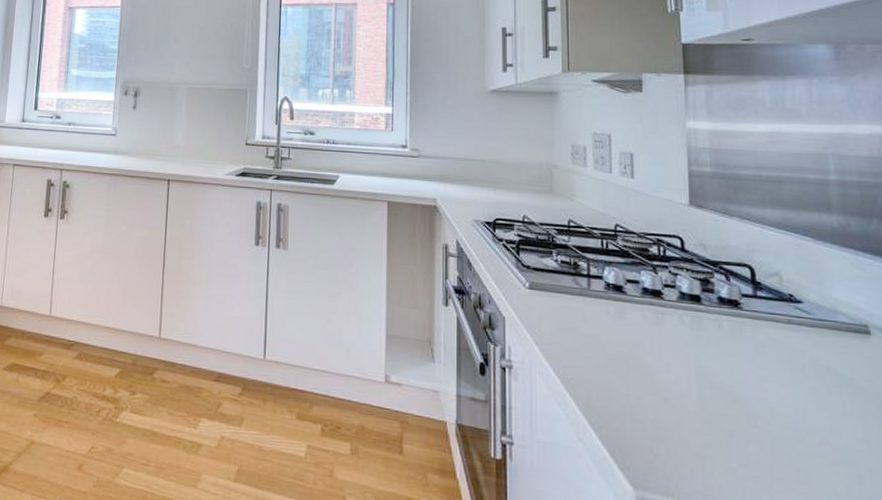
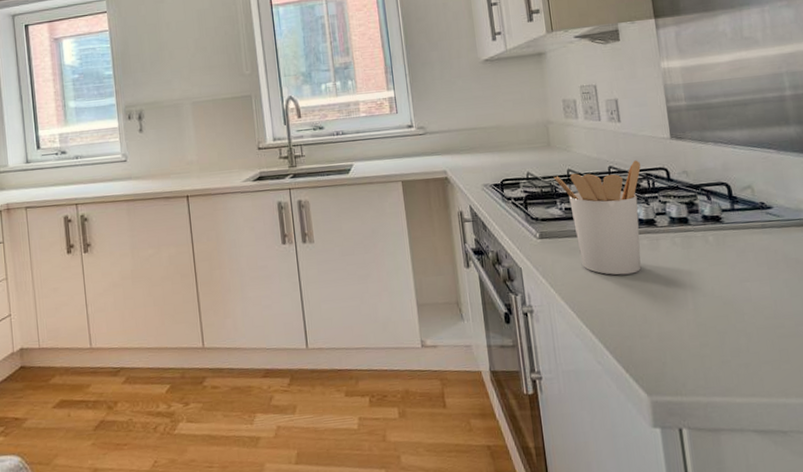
utensil holder: none [552,222,651,347] -> present [553,160,641,275]

